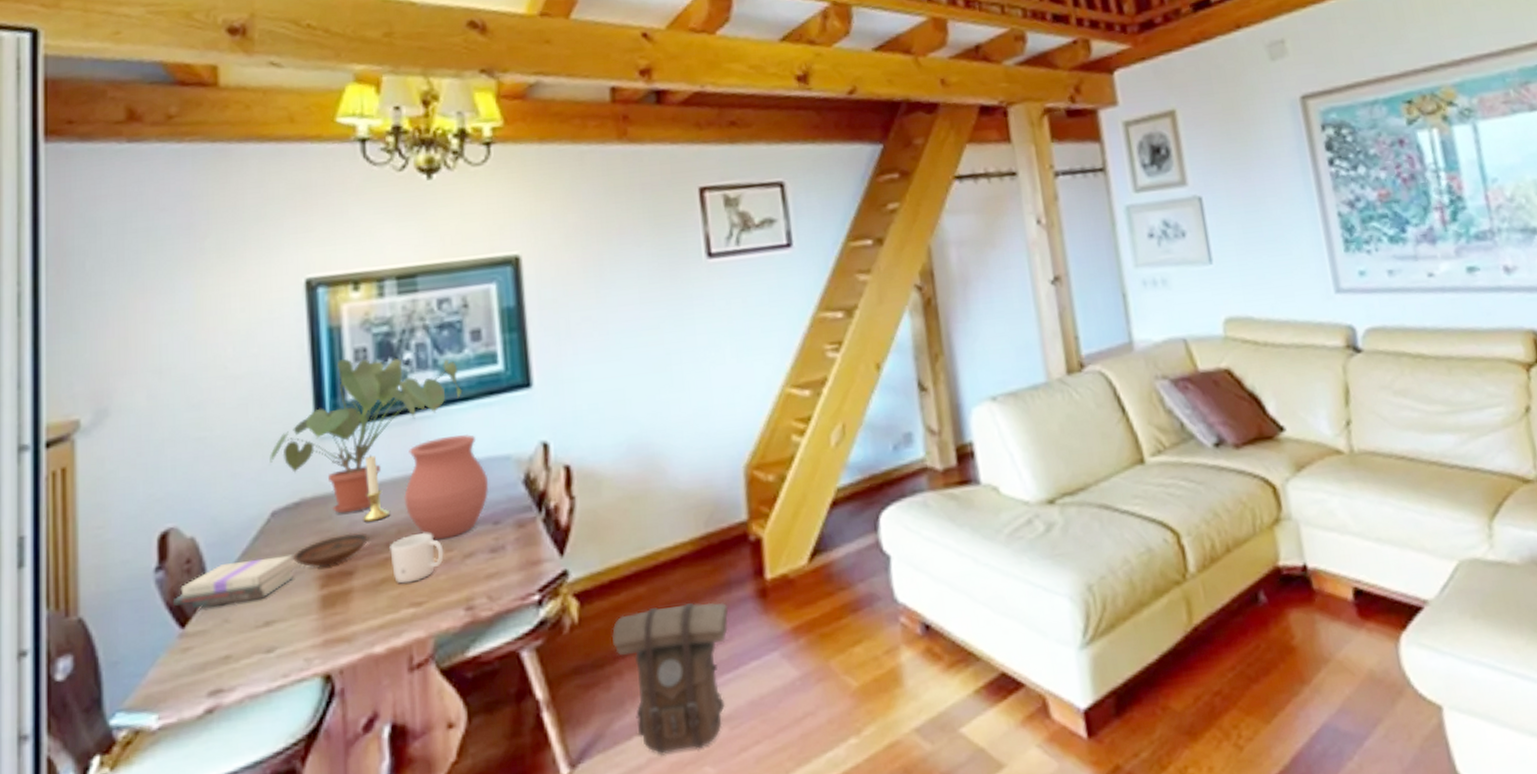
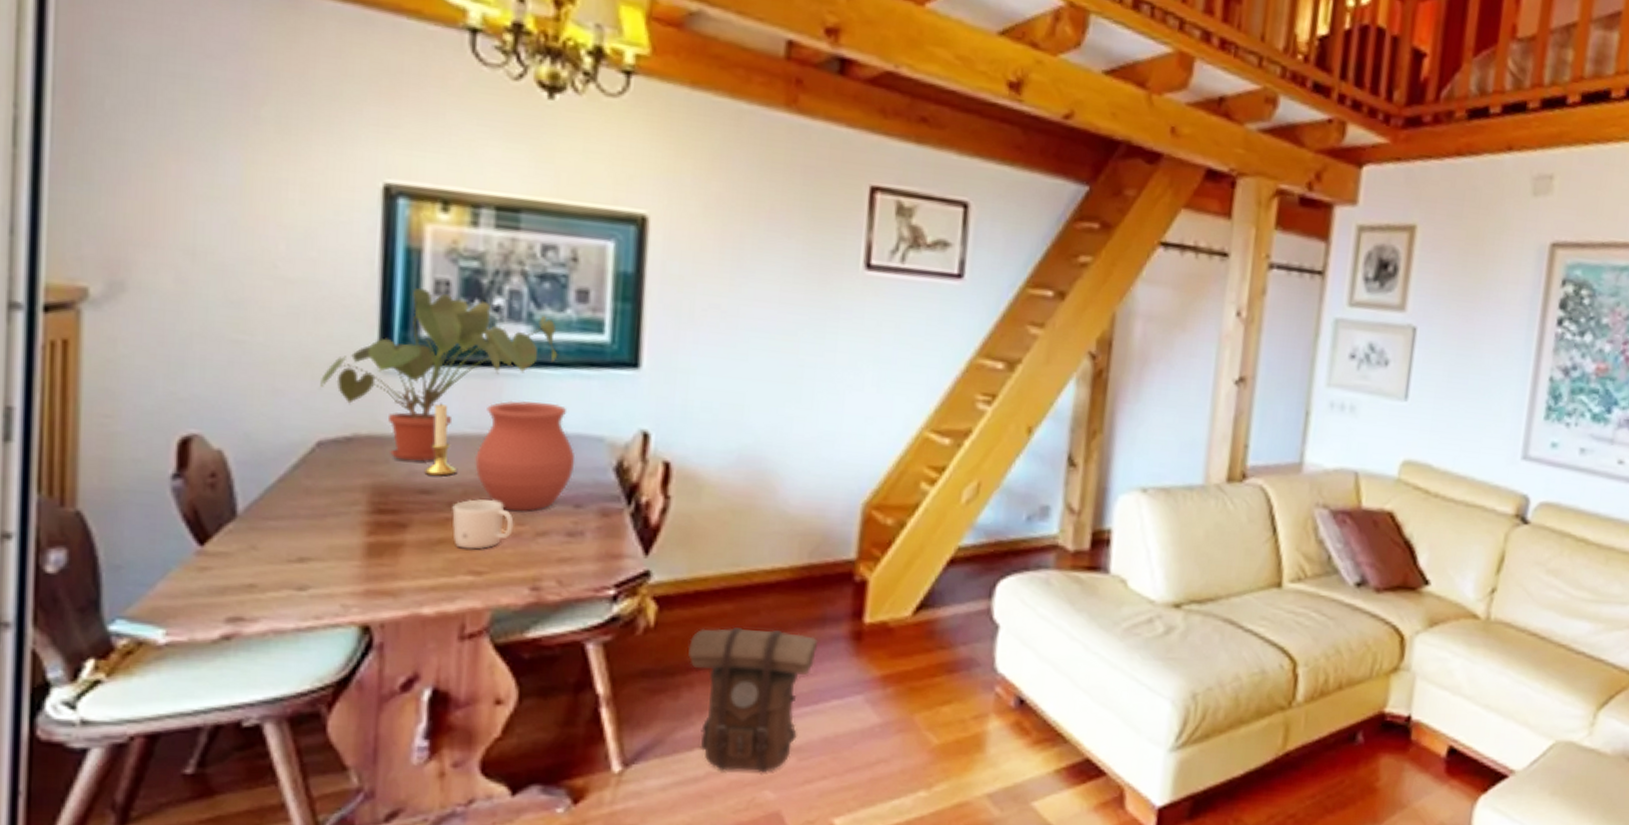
books: present [173,554,295,609] -> none [192,486,340,533]
bowl: present [293,532,369,568] -> none [338,482,430,513]

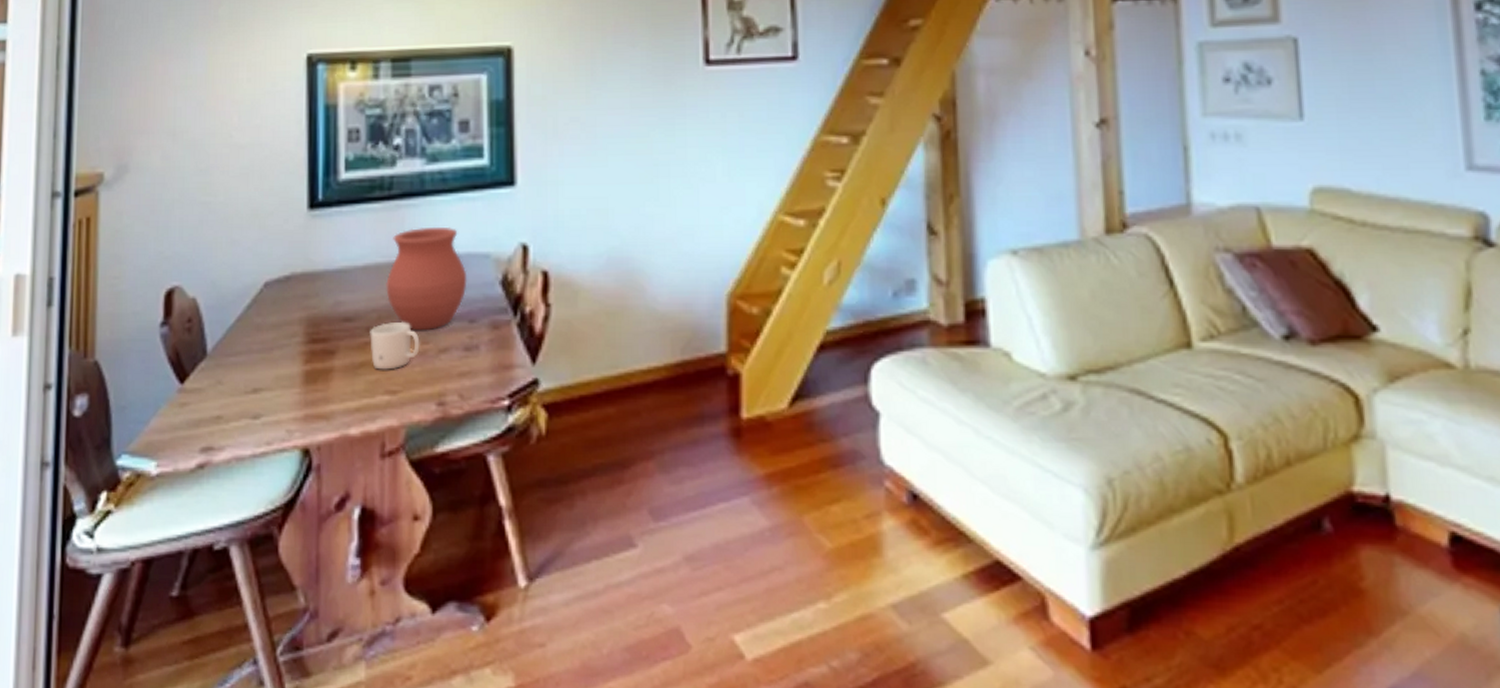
house plant: present [320,288,558,461] -> none [266,139,448,293]
candle holder: present [424,403,456,476] -> none [346,237,371,304]
backpack: present [688,627,819,773] -> none [579,431,700,585]

